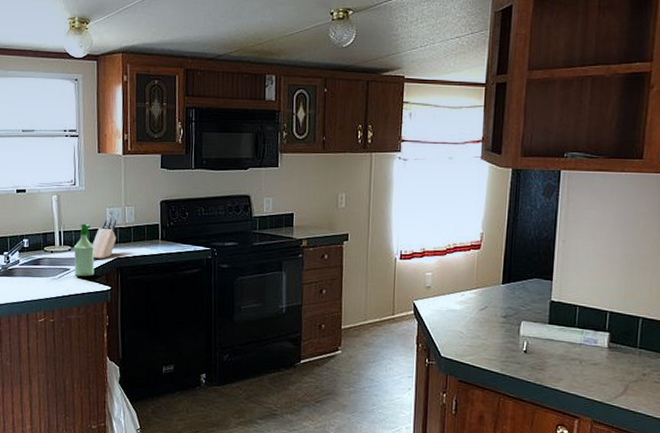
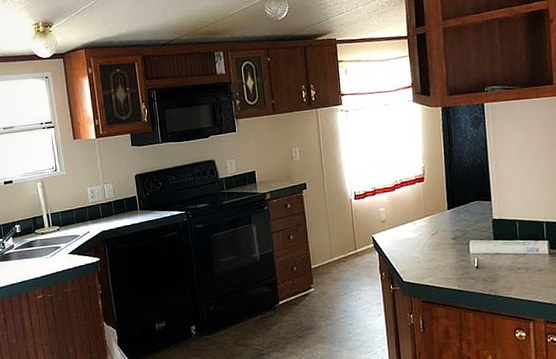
spray bottle: present [73,223,95,276] -> none [61,204,83,252]
knife block: present [92,218,117,259] -> none [78,196,100,235]

